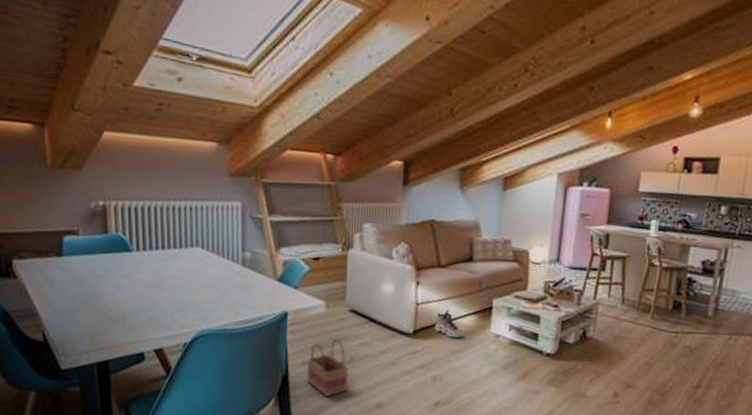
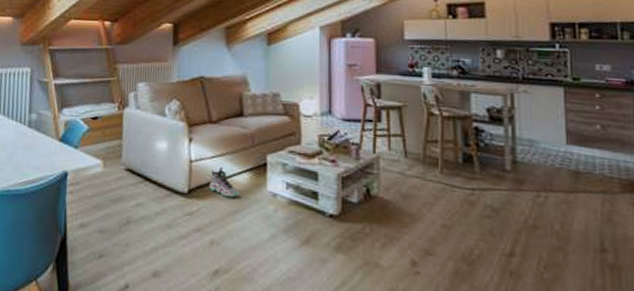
basket: present [306,339,349,398] -> none [84,200,126,264]

